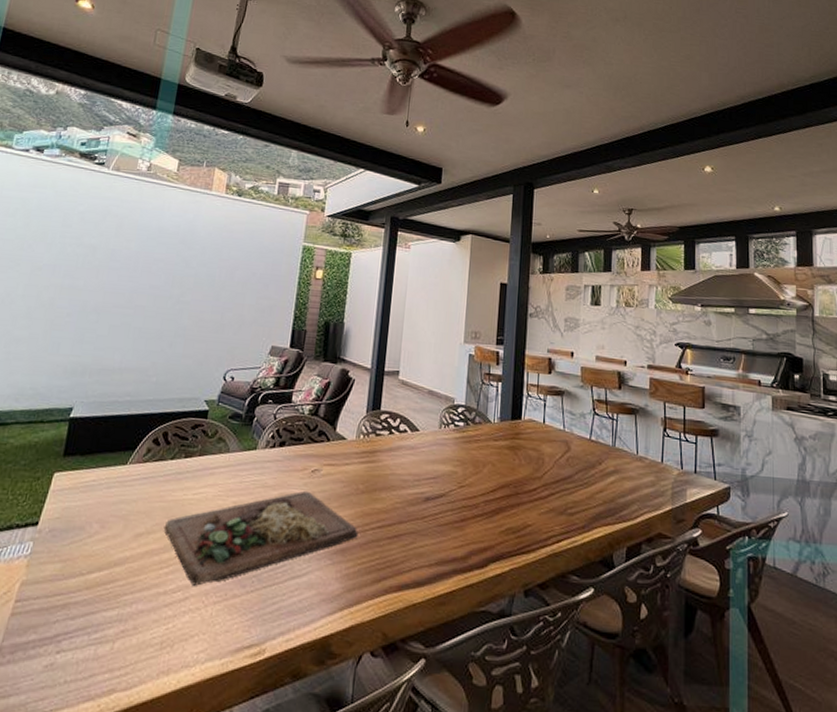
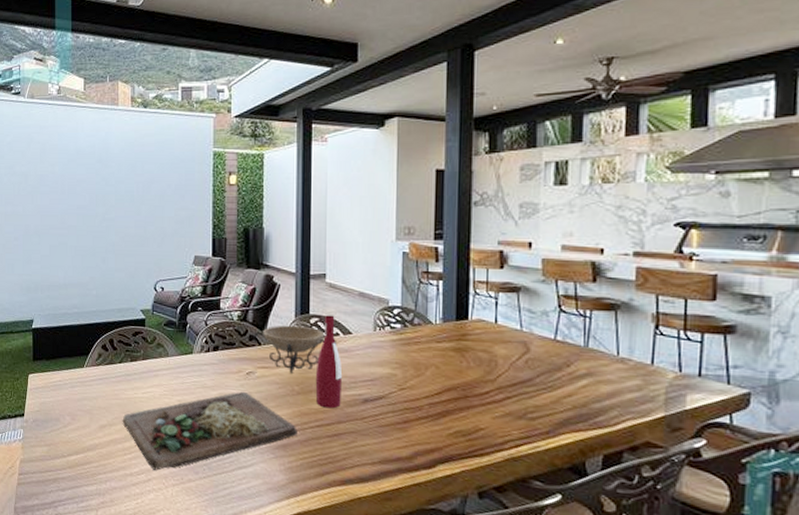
decorative bowl: none [321,420,405,471] -> present [252,325,338,374]
wine bottle: none [380,411,407,508] -> present [315,315,343,409]

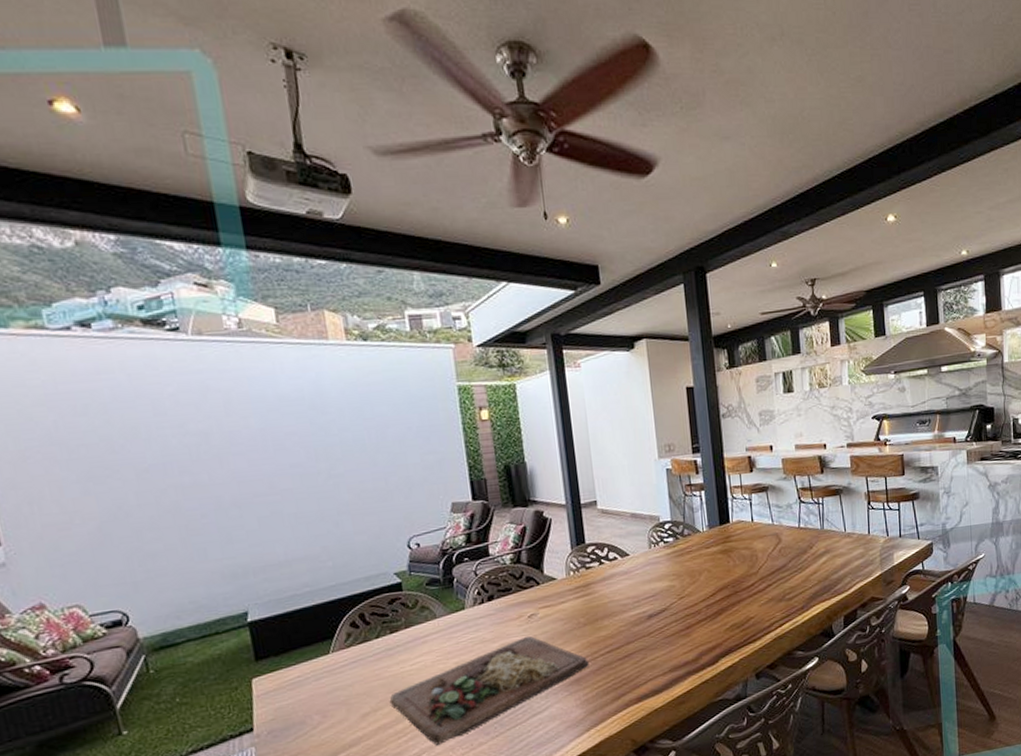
decorative bowl: present [252,325,338,374] -> none [529,556,617,607]
wine bottle: present [315,315,343,409] -> none [599,540,627,633]

